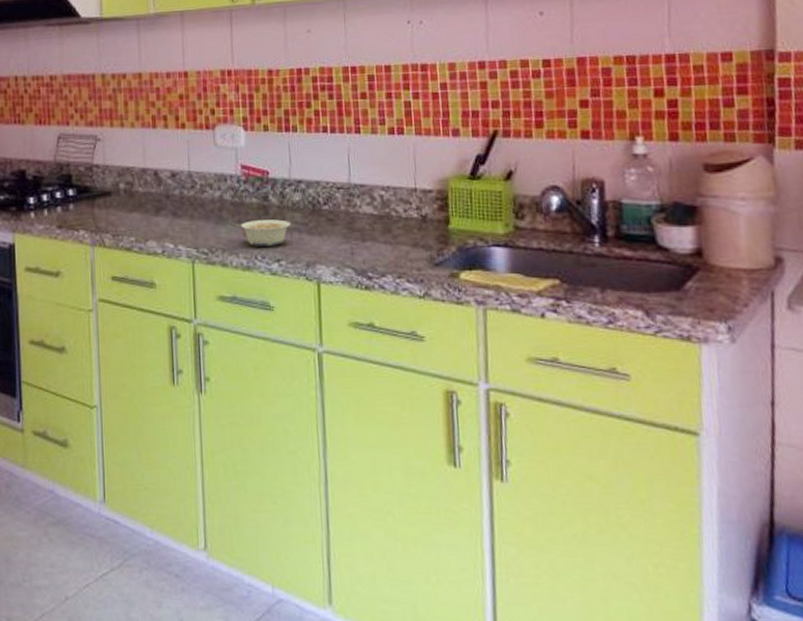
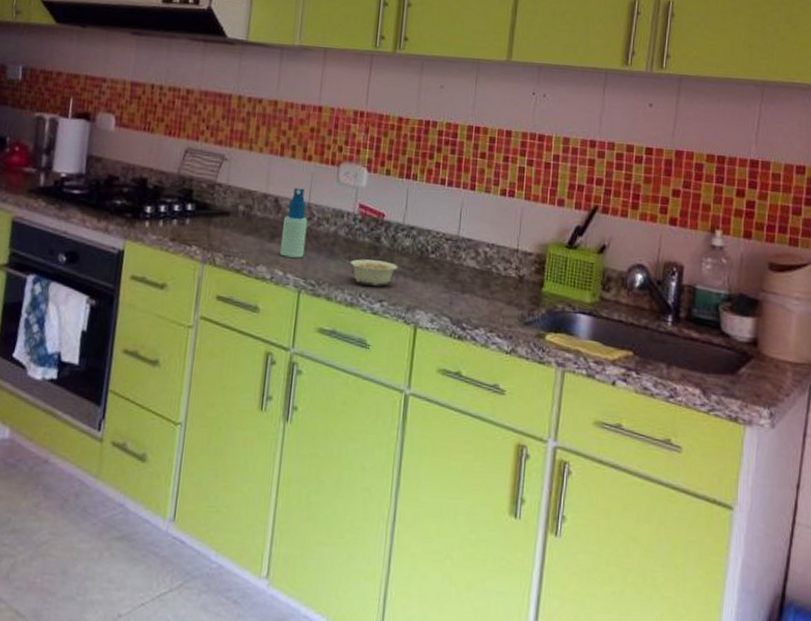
spray bottle: none [165,158,193,229] -> present [279,188,308,258]

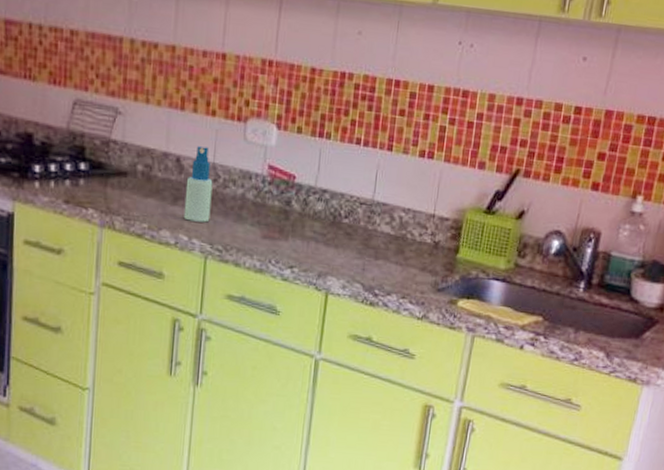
legume: present [342,258,398,287] -> none [250,223,309,252]

